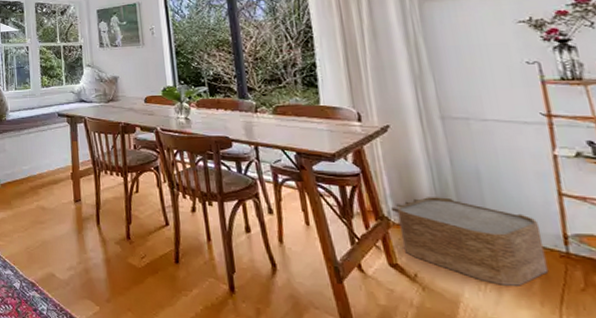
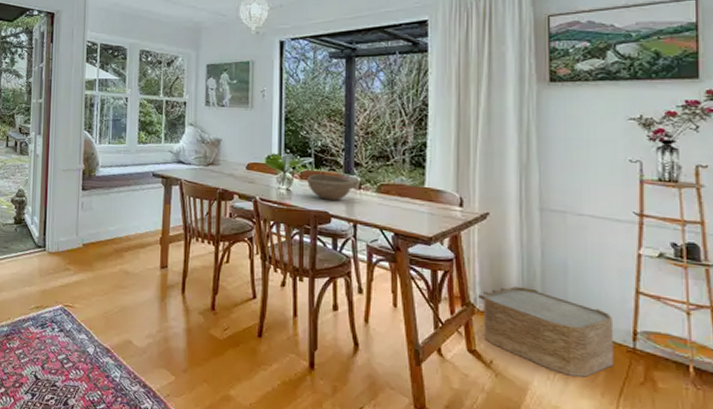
bowl: none [204,101,249,126] -> present [307,173,353,201]

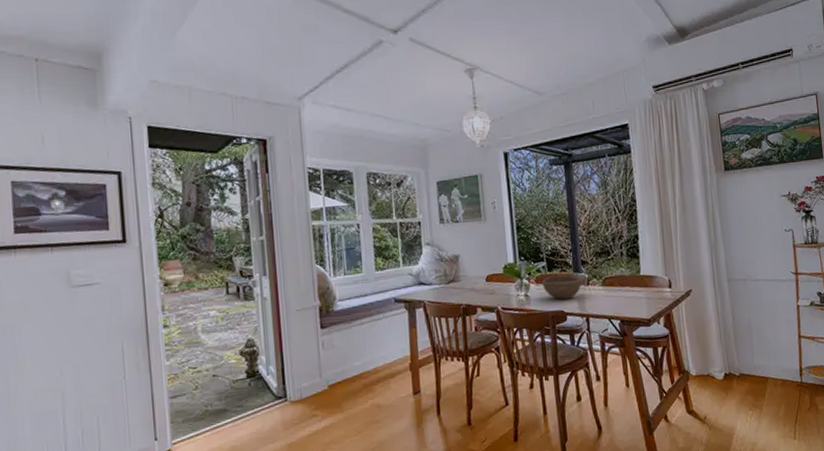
woven basket: present [479,286,614,377] -> none [691,348,790,415]

